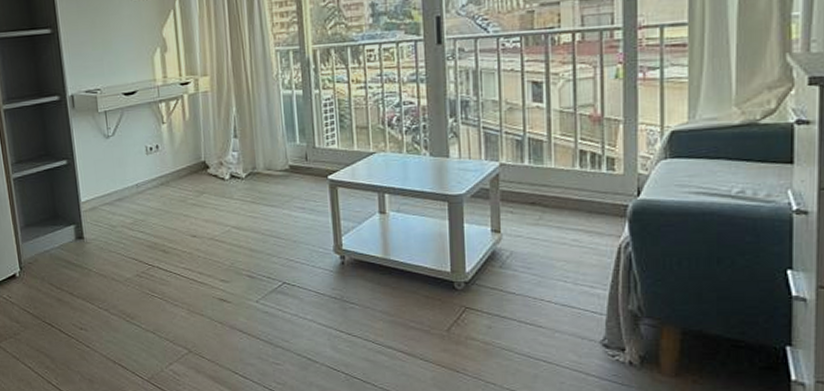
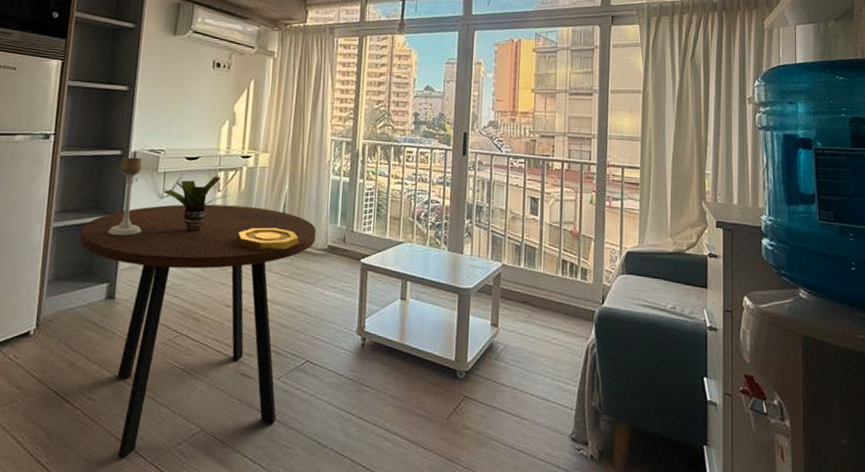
dining table: none [38,134,274,378] -> present [79,204,316,458]
candle holder: none [61,100,95,180] -> present [108,157,143,236]
potted plant: none [107,108,175,168] -> present [162,175,229,232]
bowl: none [191,153,256,179] -> present [237,227,299,251]

